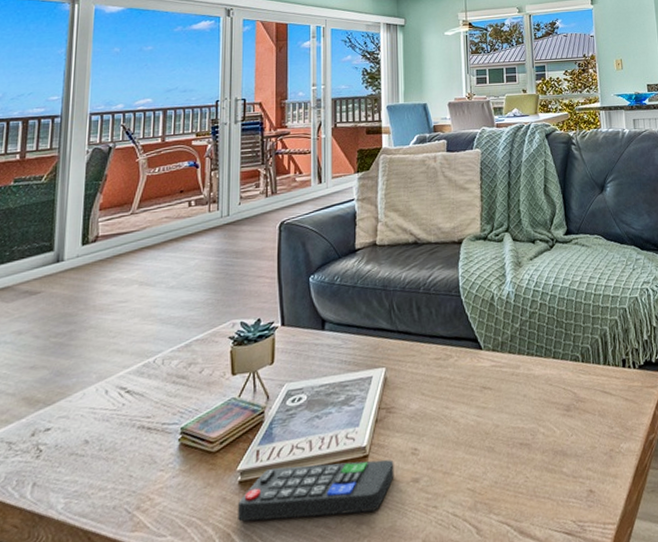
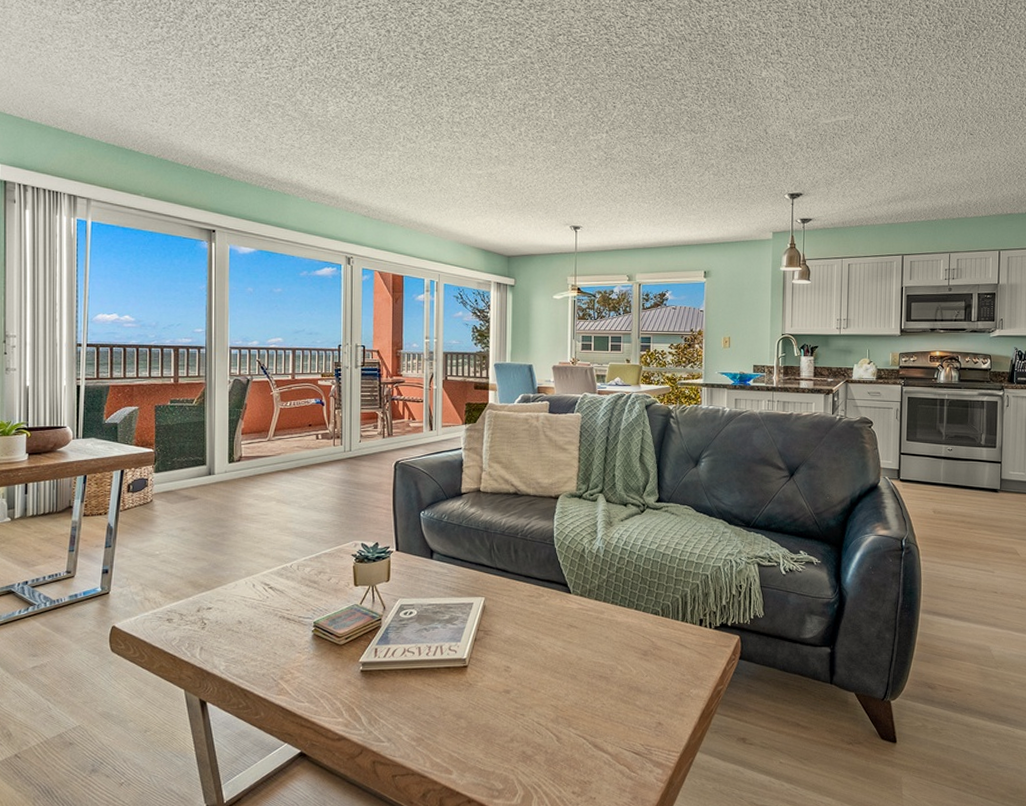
remote control: present [238,459,394,522] -> none [360,665,489,710]

